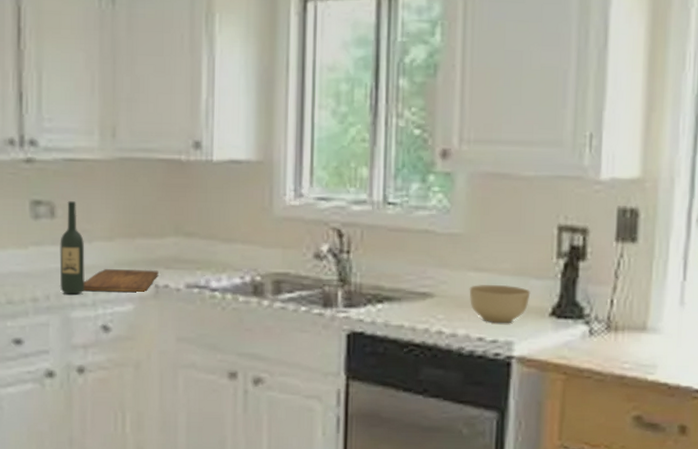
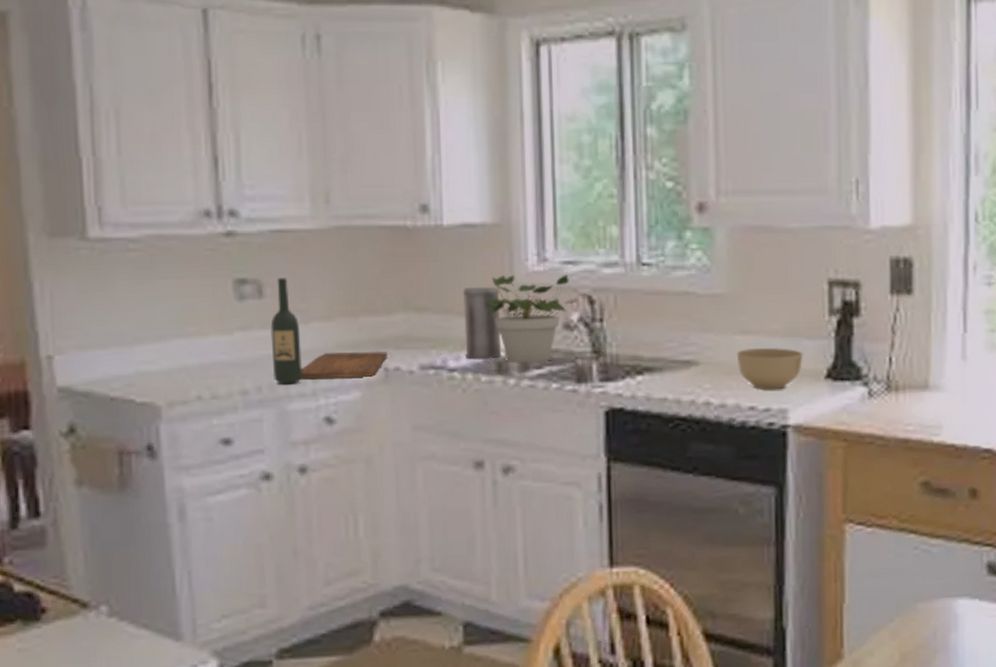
canister: none [226,216,260,282] -> present [462,286,502,360]
potted plant: none [248,207,329,288] -> present [487,274,579,364]

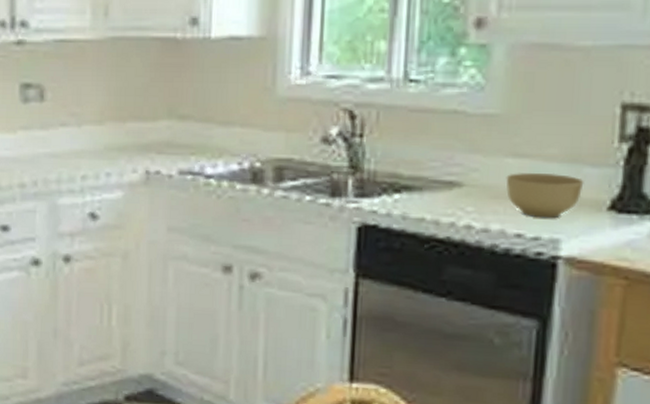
wine bottle: present [270,278,302,384] -> none [47,84,74,181]
cutting board: present [301,351,388,379] -> none [71,154,150,178]
canister: present [462,286,502,360] -> none [222,97,261,168]
potted plant: present [487,274,579,364] -> none [247,87,339,175]

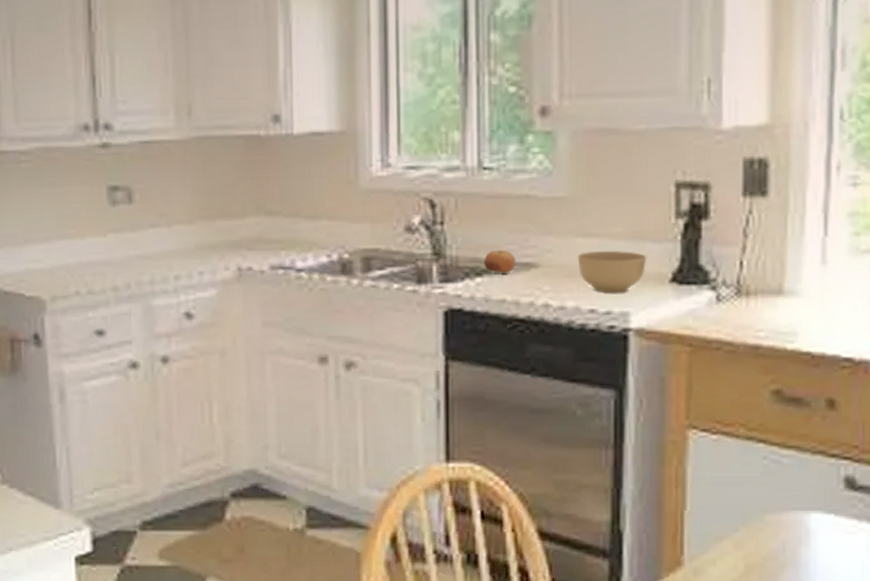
fruit: none [403,166,438,192] -> present [483,250,515,274]

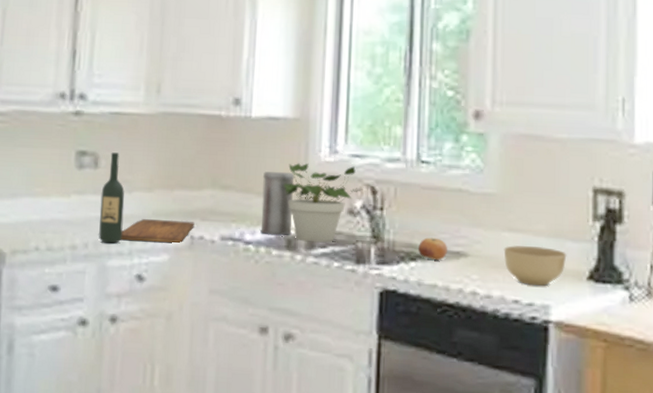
wine bottle: none [138,185,166,282] -> present [98,152,125,244]
cutting board: none [164,252,241,277] -> present [121,219,195,243]
canister: none [310,191,346,261] -> present [260,171,295,235]
potted plant: none [333,179,420,265] -> present [283,163,363,243]

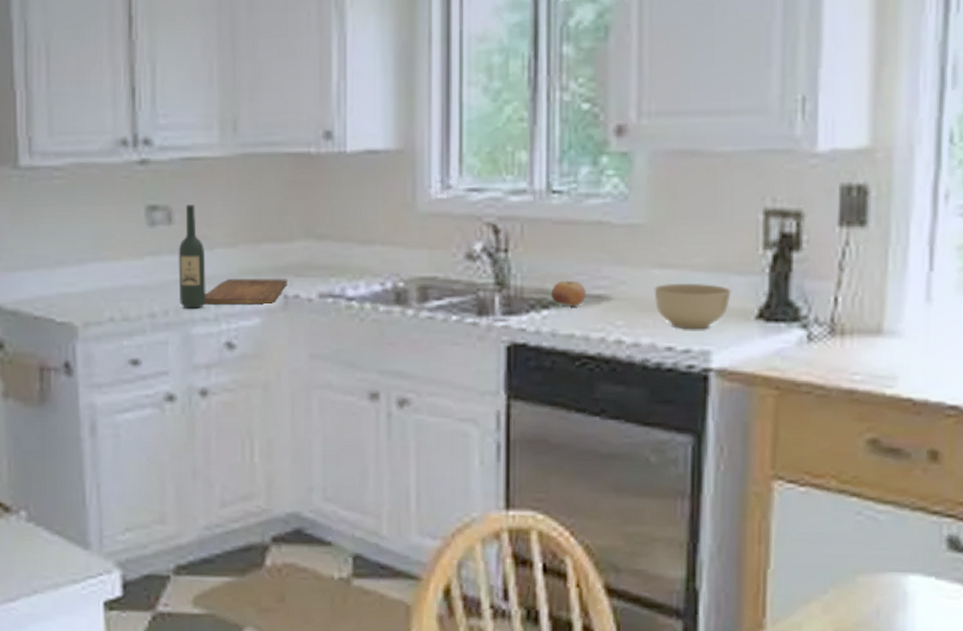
canister: present [260,171,295,235] -> none [363,214,401,289]
potted plant: present [283,163,363,243] -> none [388,202,483,294]

